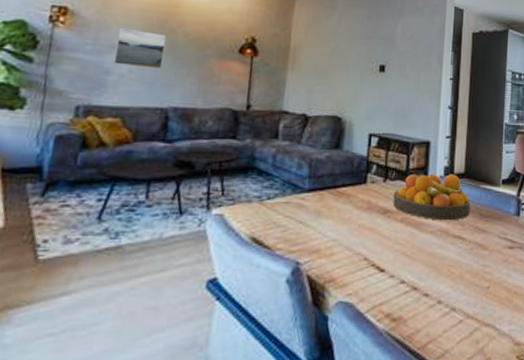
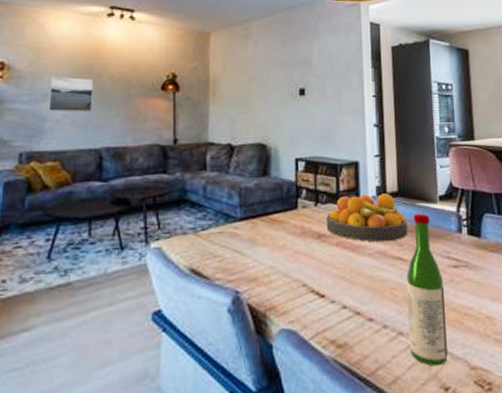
wine bottle: none [460,195,499,341] -> present [406,213,448,366]

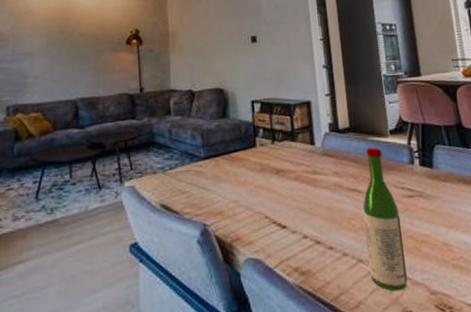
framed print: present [48,76,94,112] -> none [29,37,67,68]
fruit bowl: present [326,193,408,243] -> none [283,130,362,176]

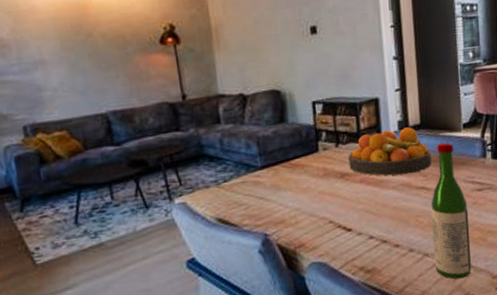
fruit bowl: none [283,130,362,176] -> present [348,127,432,176]

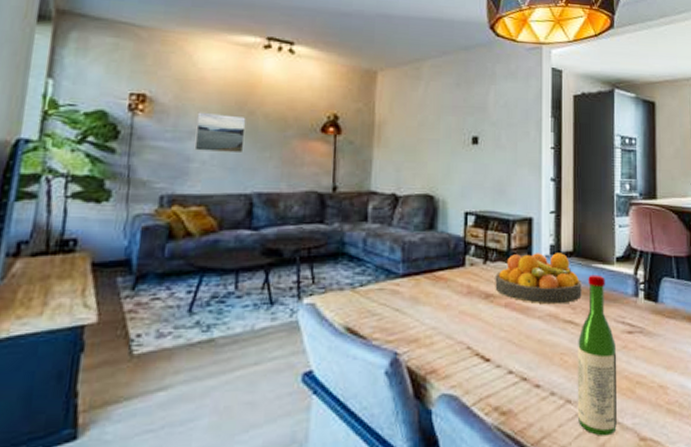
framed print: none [37,40,90,80] -> present [194,112,247,154]

